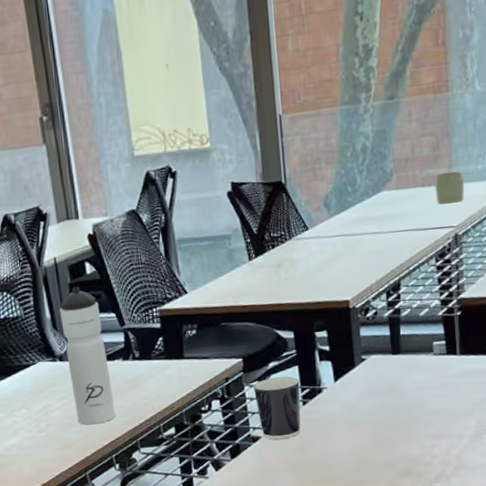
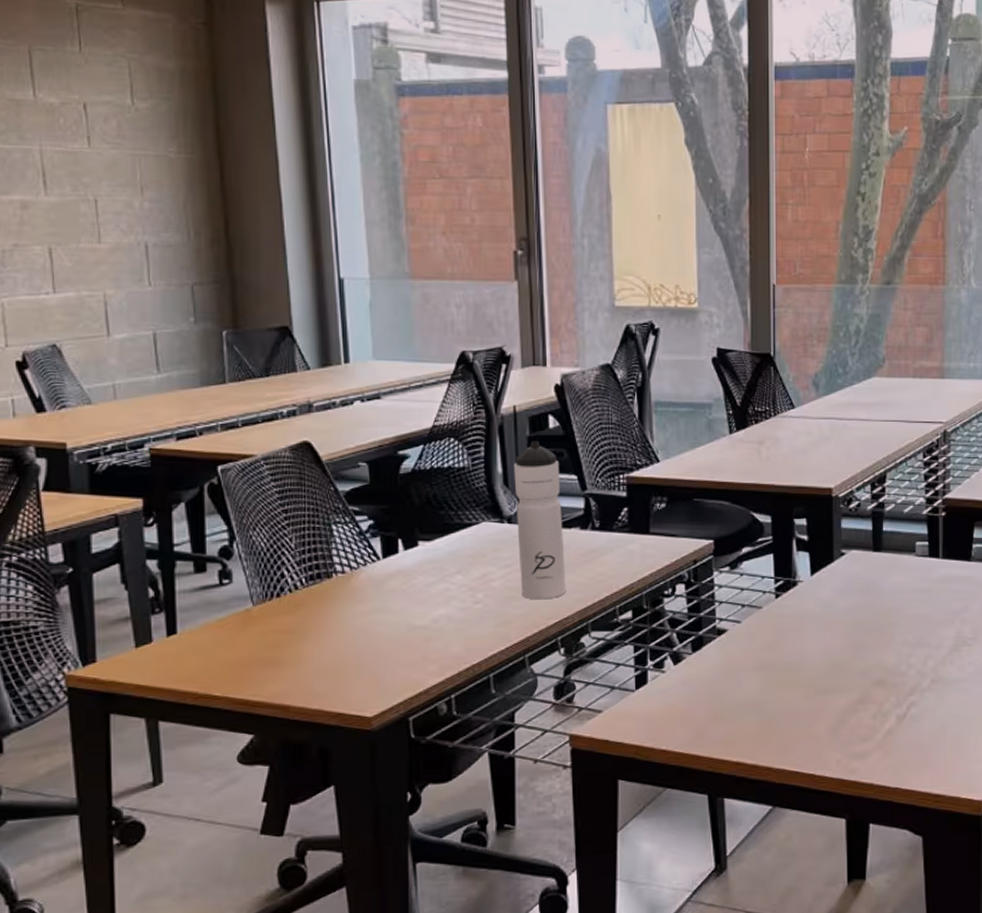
mug: present [254,376,301,440] -> none [724,564,774,635]
mug: present [435,171,465,204] -> none [926,366,956,398]

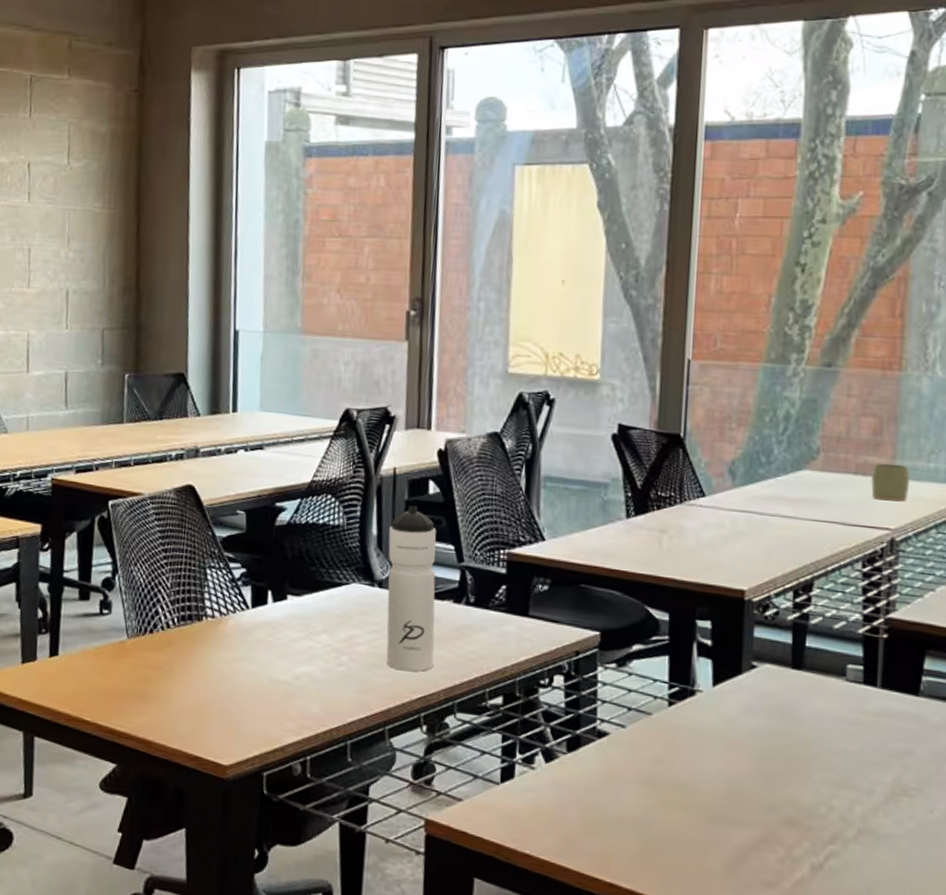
mug: none [926,366,956,398] -> present [871,463,910,501]

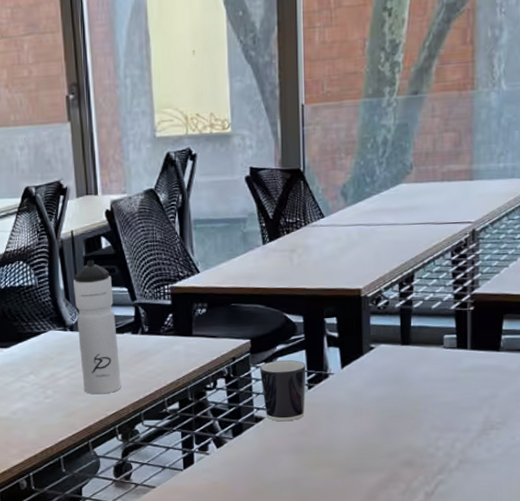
mug: none [608,663,668,744] -> present [260,359,306,422]
mug: present [871,463,910,501] -> none [455,168,485,200]

